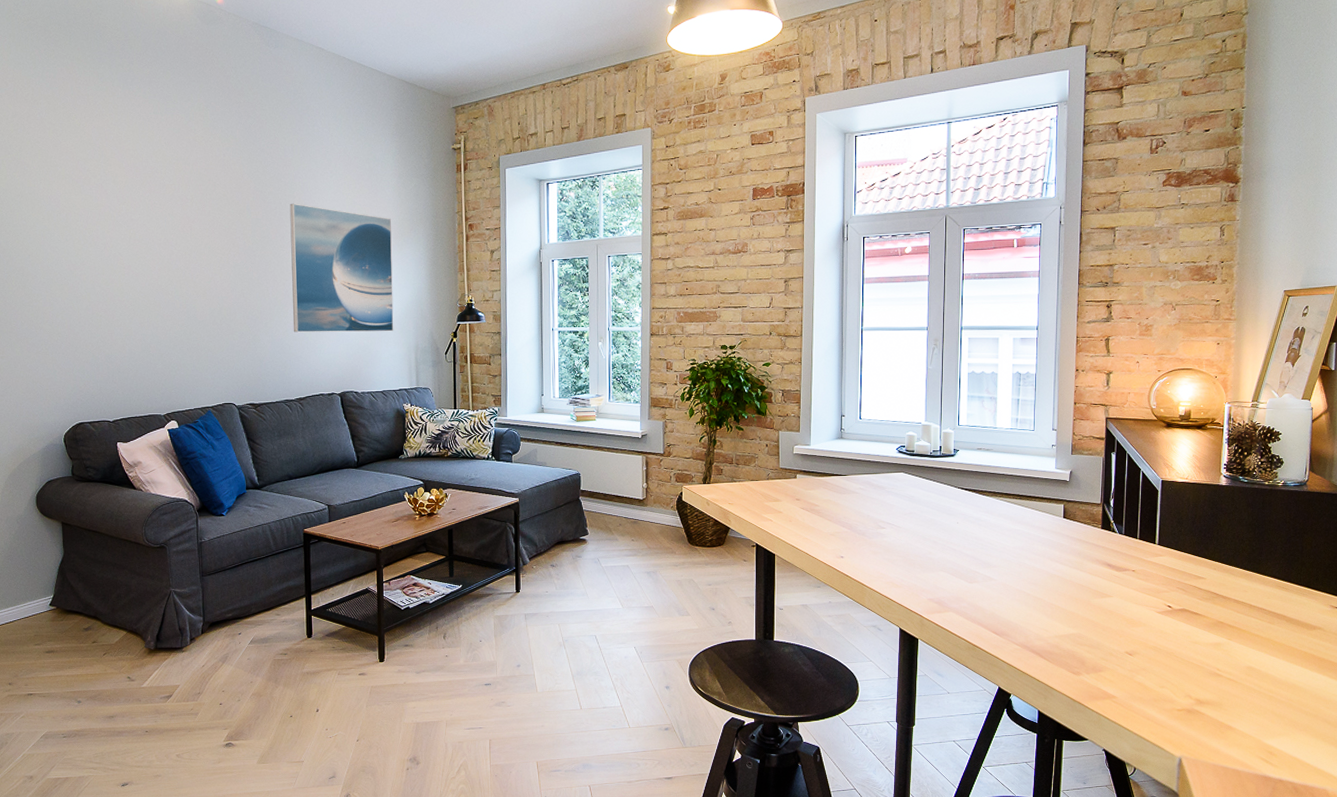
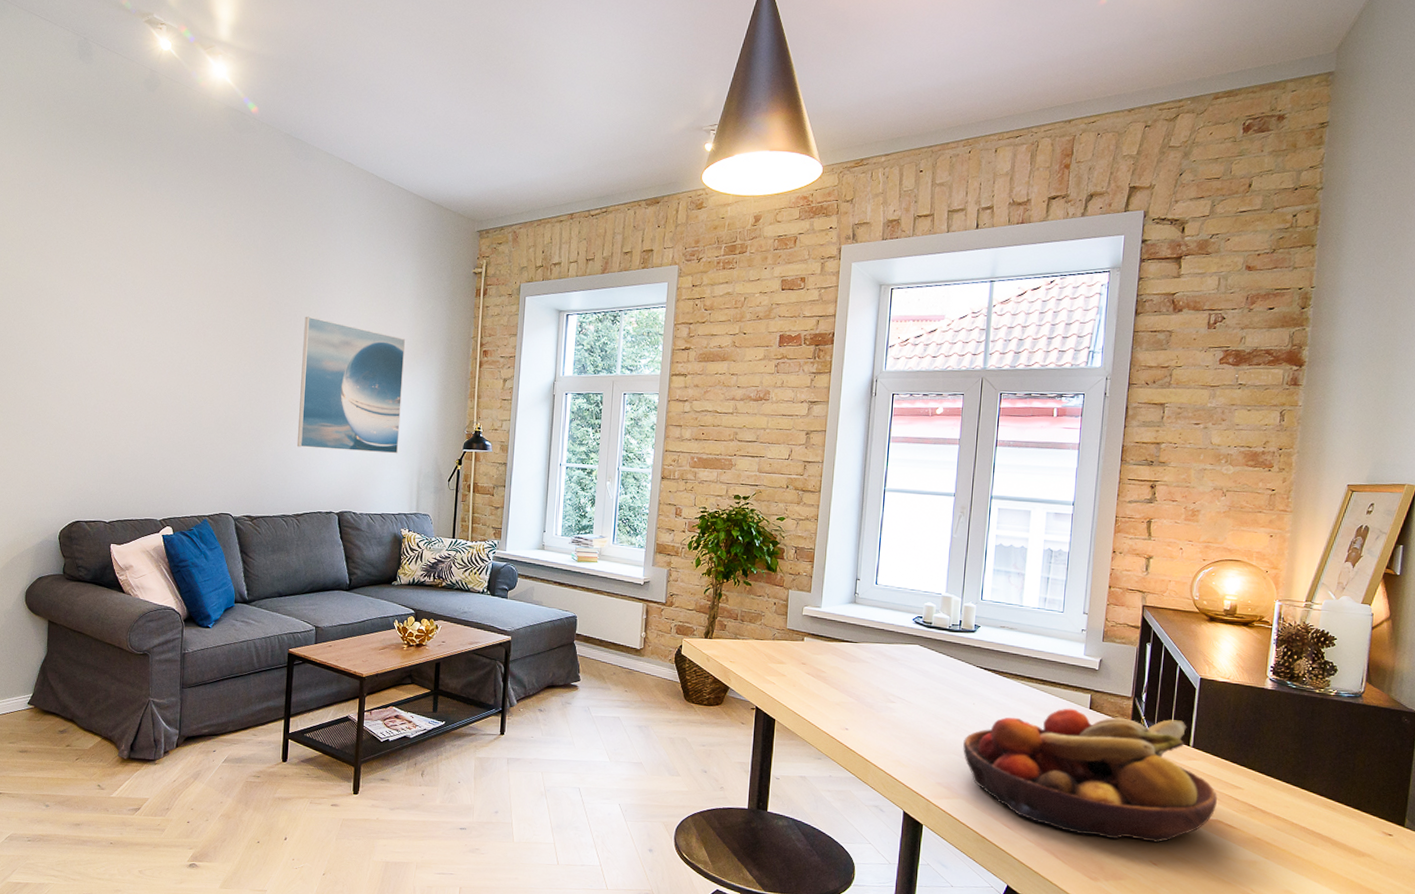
fruit bowl: none [950,519,1183,636] -> present [963,708,1217,843]

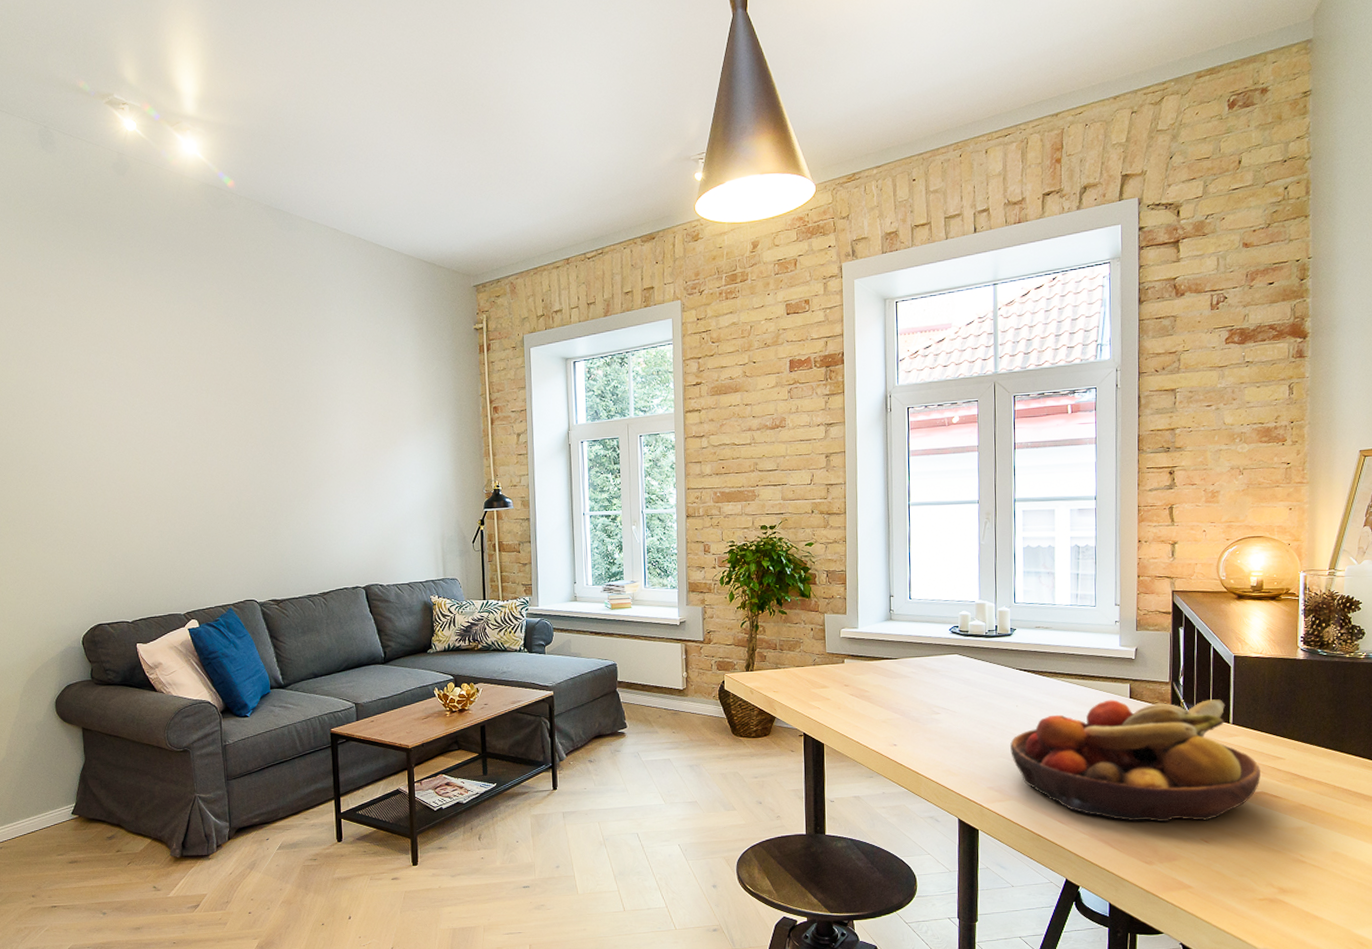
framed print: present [296,316,406,454] -> none [307,390,419,525]

